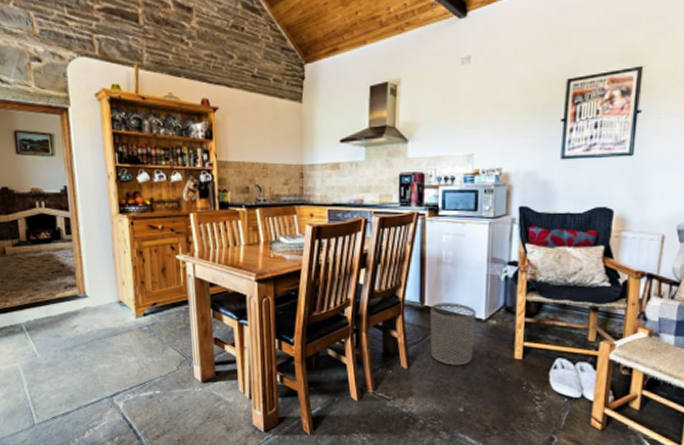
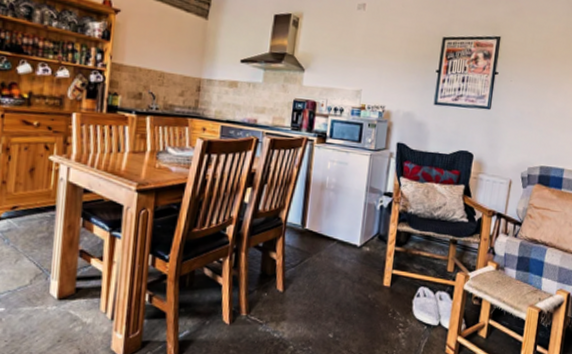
waste bin: present [429,303,476,366] -> none [306,227,353,291]

